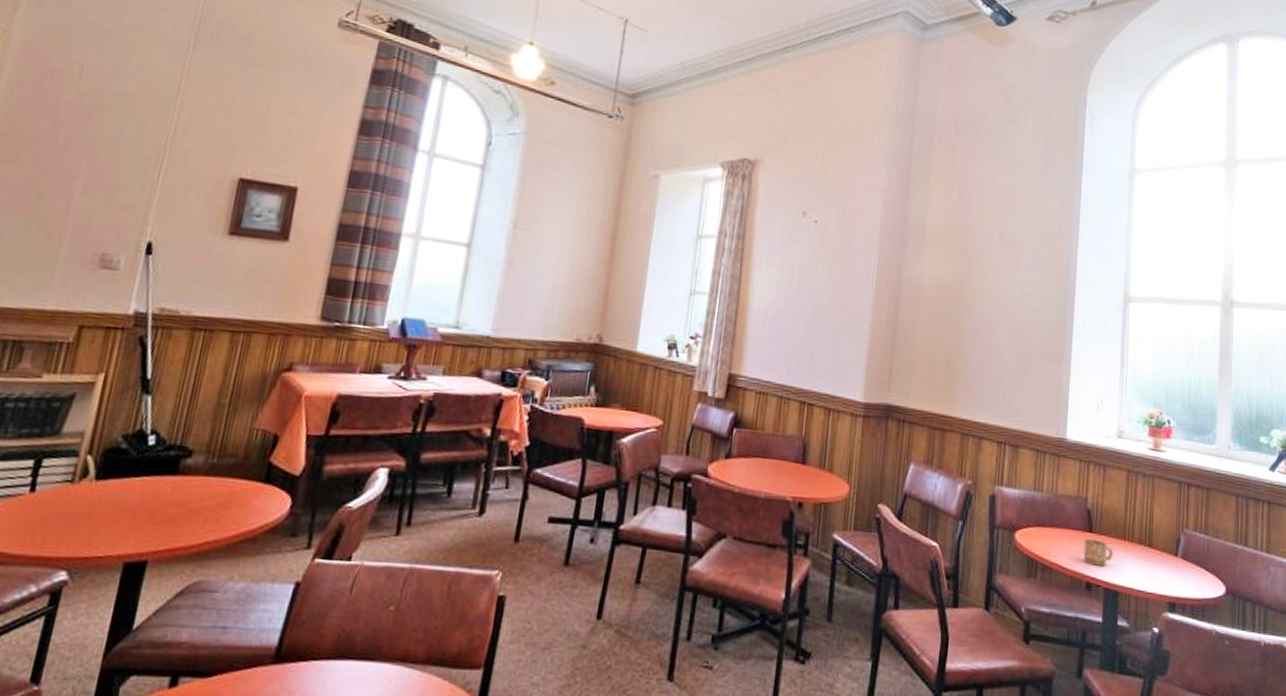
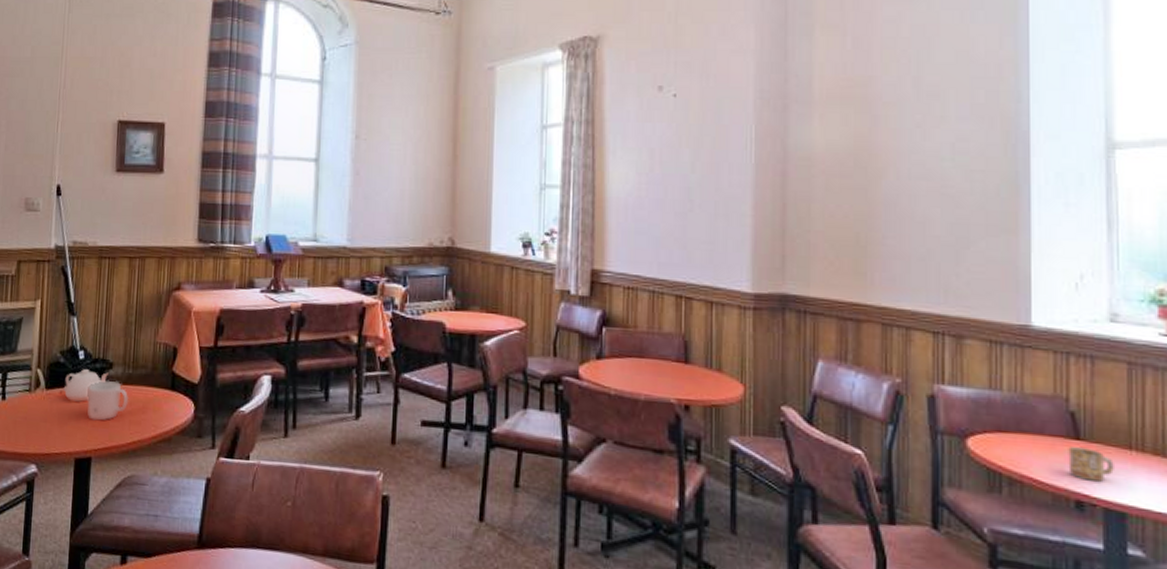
teapot: none [120,457,185,496] -> present [63,369,108,402]
mug: none [149,470,208,518] -> present [87,380,129,421]

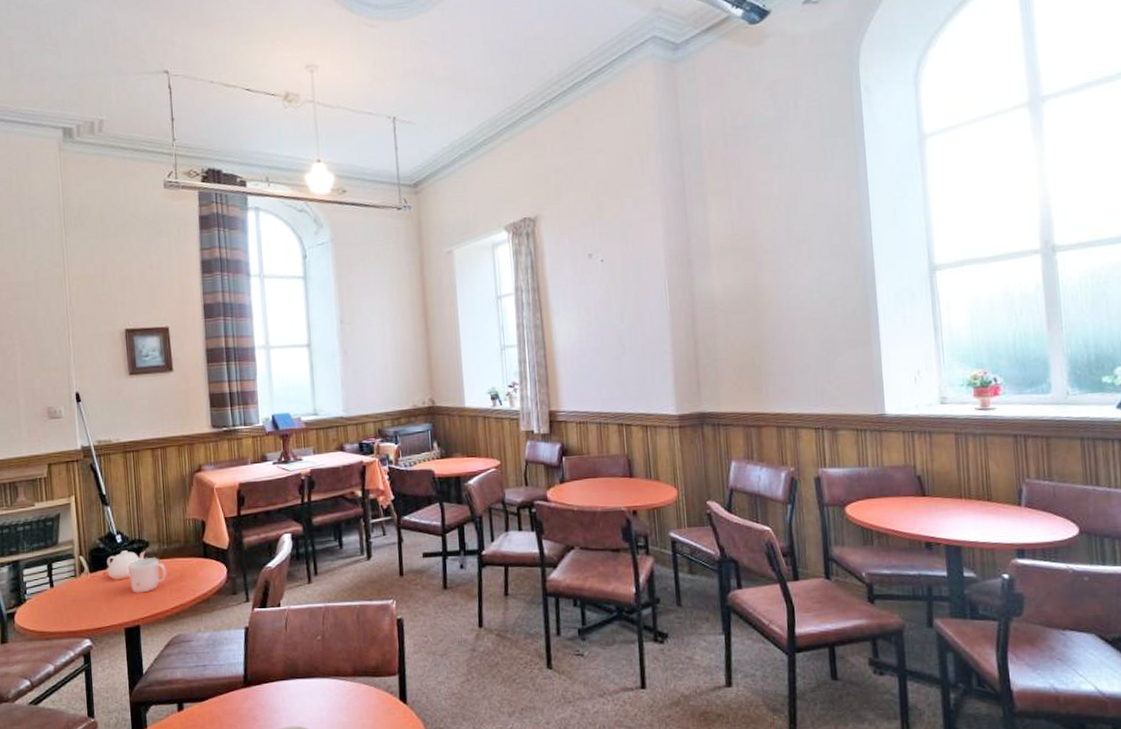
mug: present [1068,447,1114,482] -> none [918,502,951,526]

